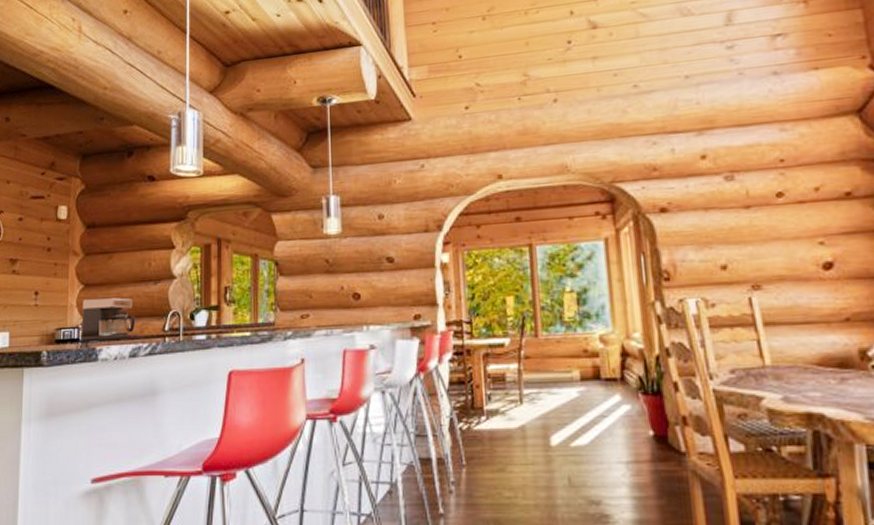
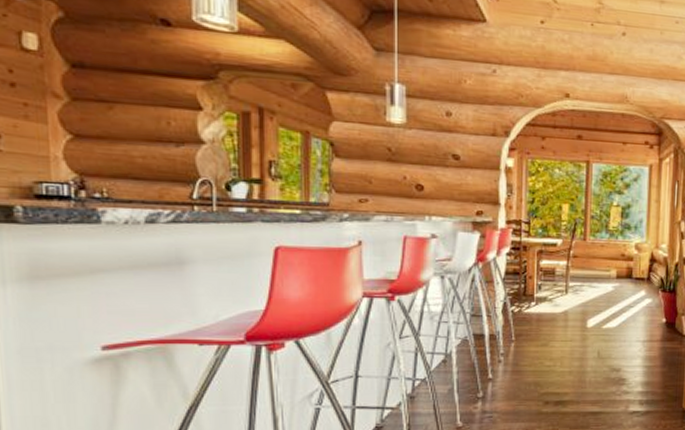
coffee maker: present [81,297,138,342] -> none [72,151,157,205]

